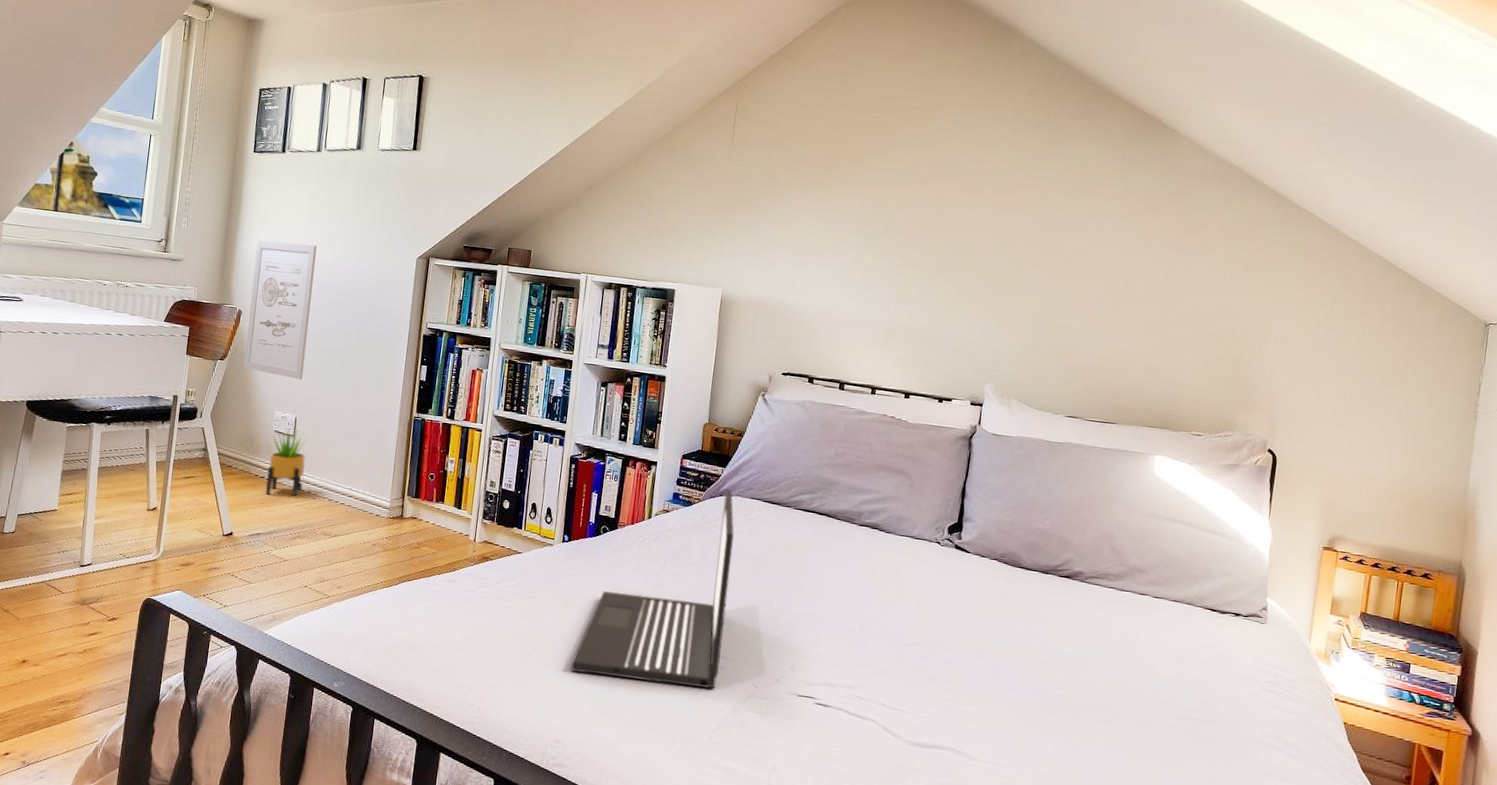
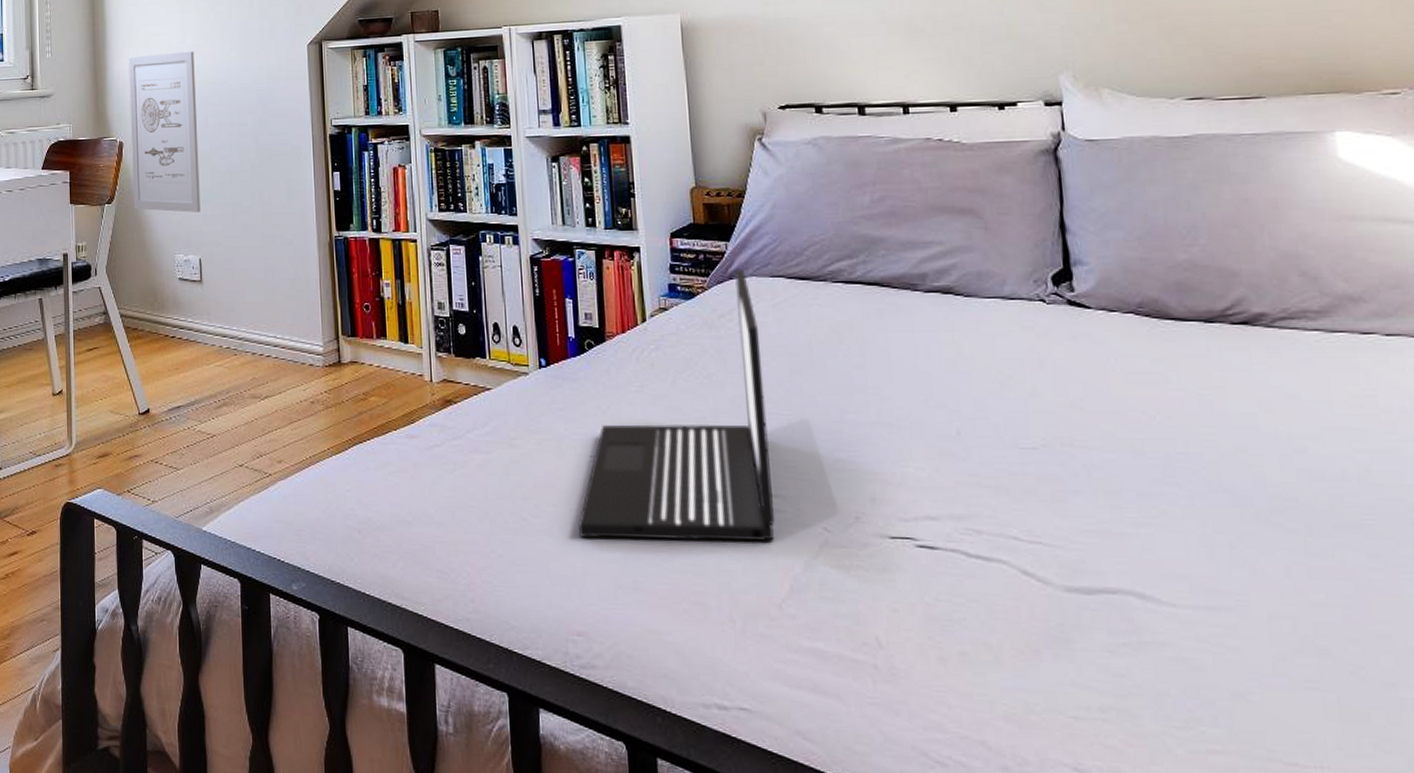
potted plant: present [265,428,306,496] -> none [177,272,220,357]

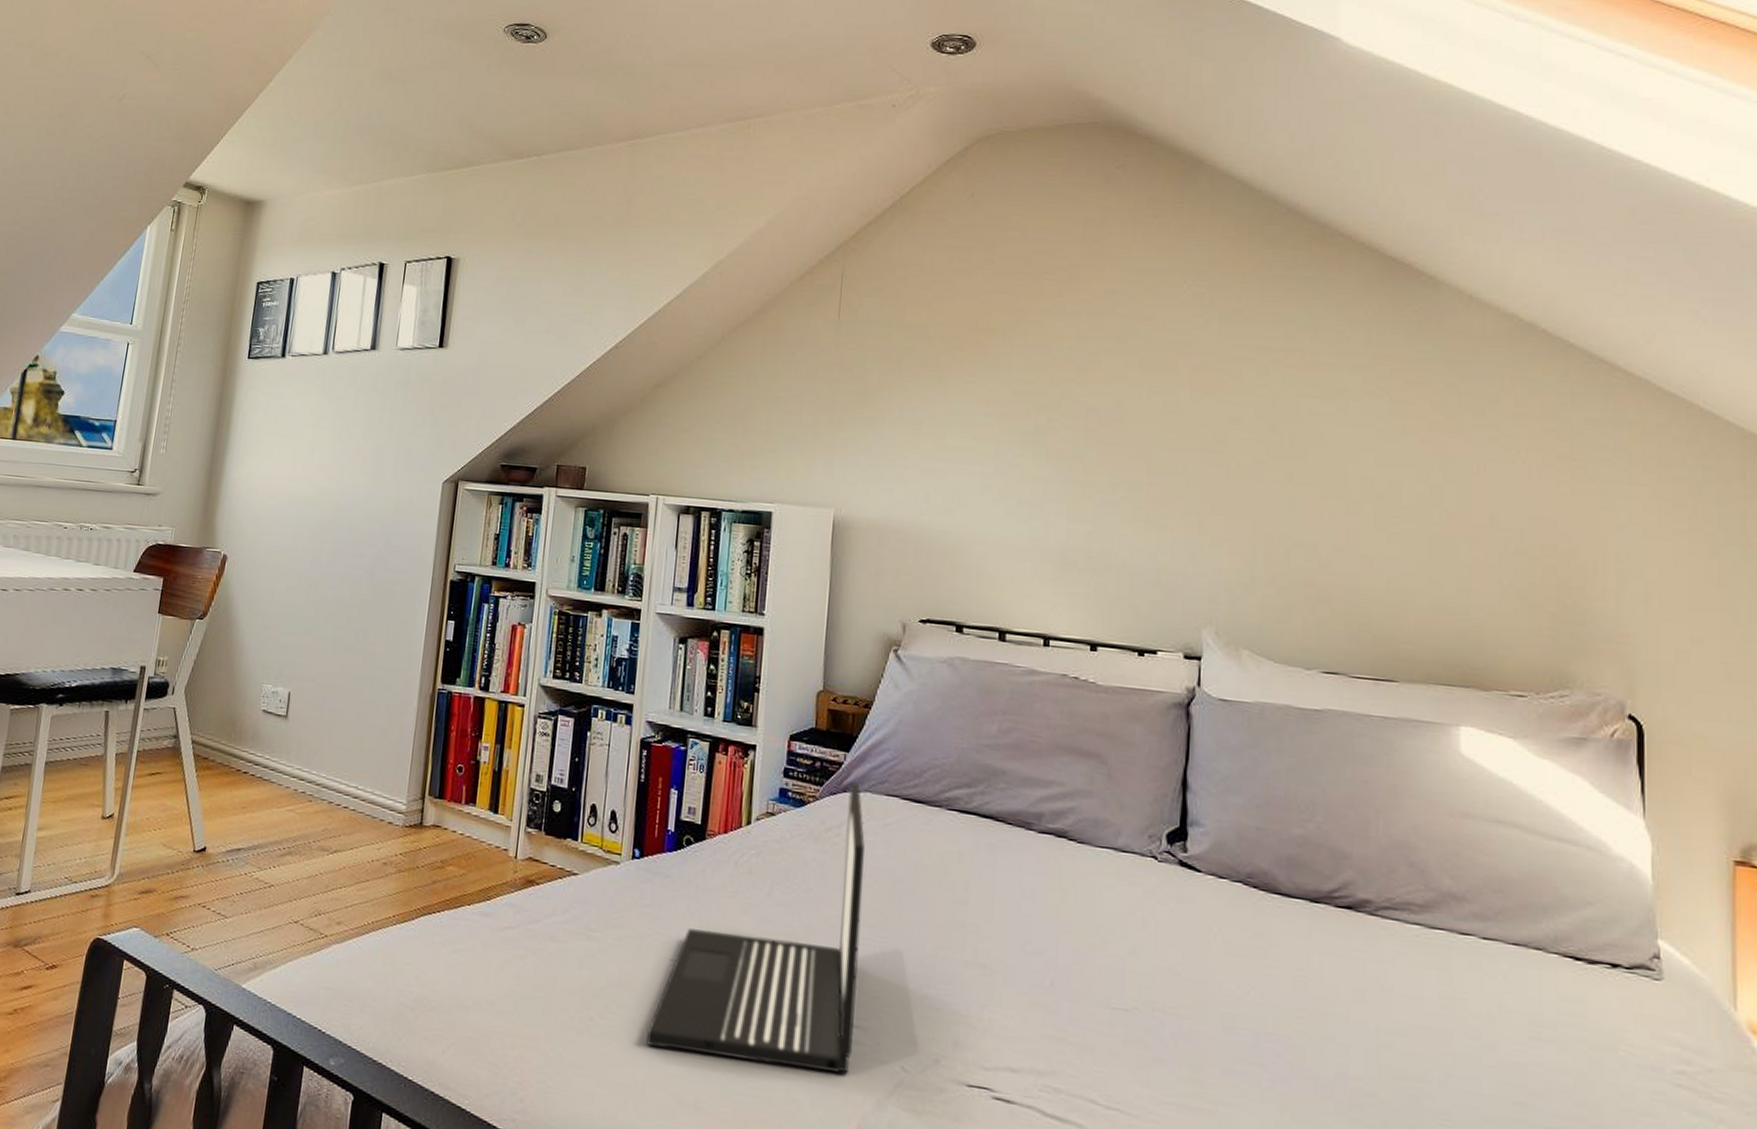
wall art: present [128,51,201,213] -> none [227,466,321,642]

